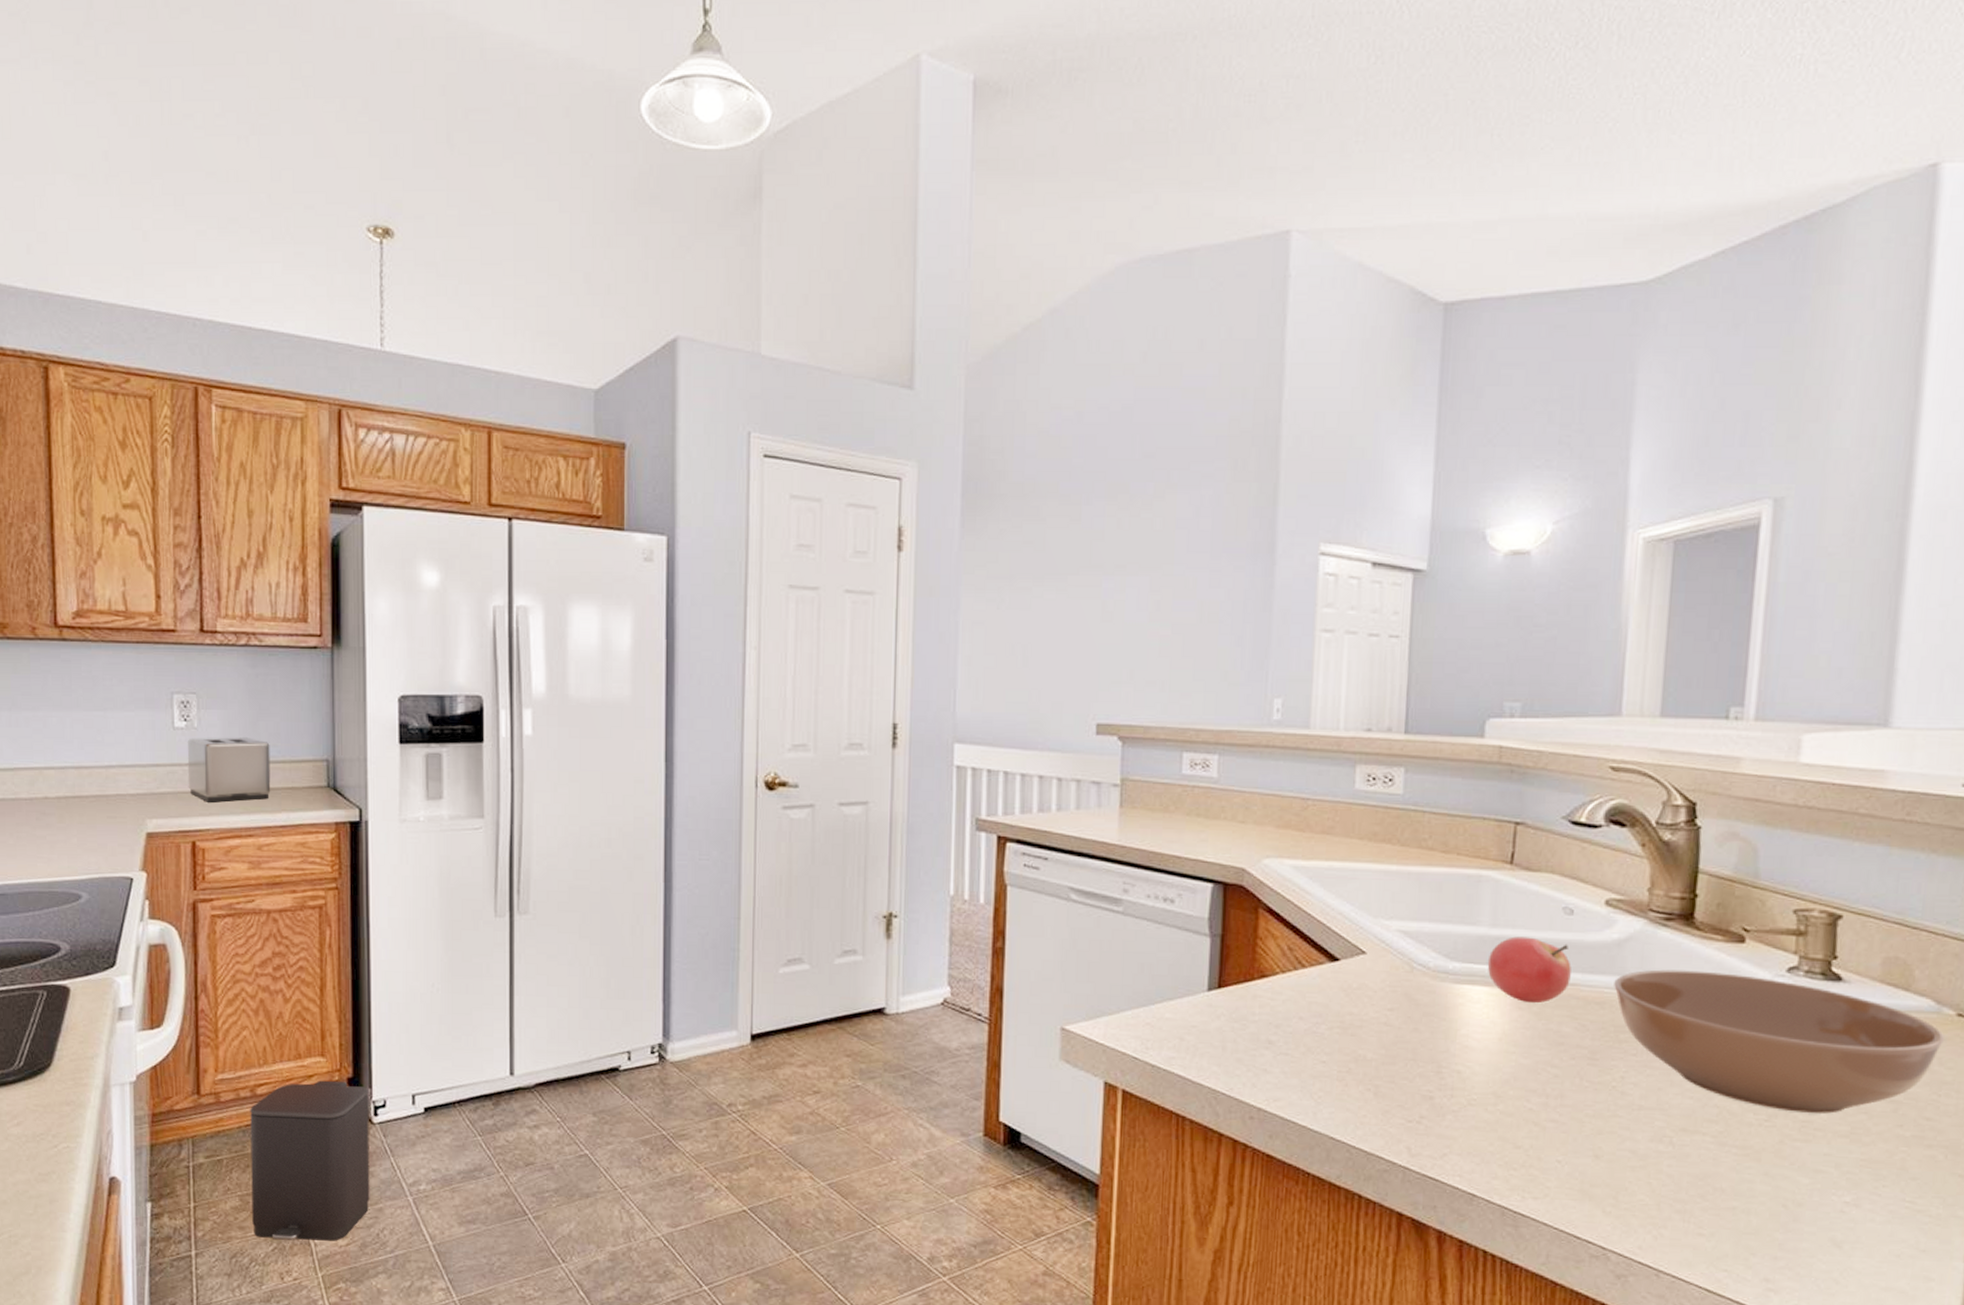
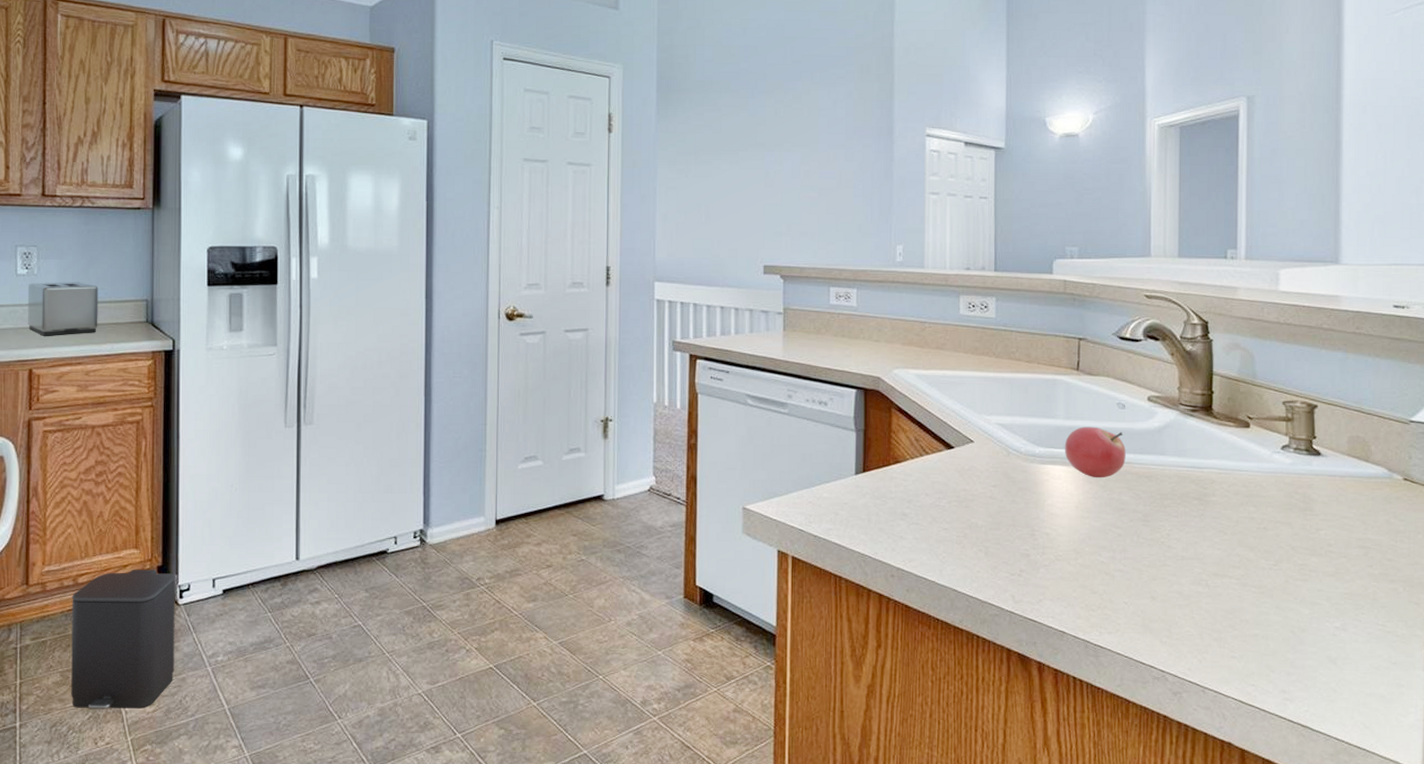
bowl: present [1614,969,1944,1113] -> none [1158,450,1396,558]

